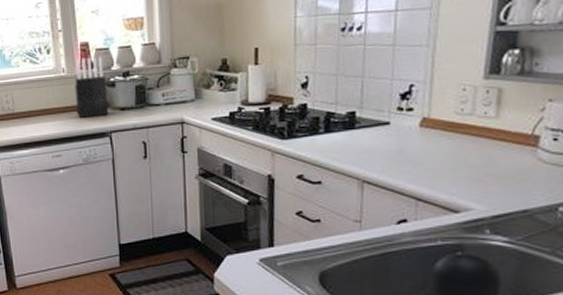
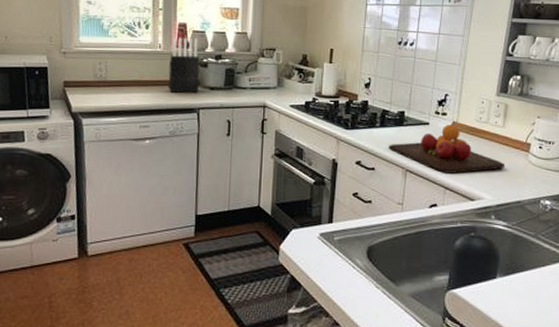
chopping board: none [338,121,503,182] -> present [389,124,506,174]

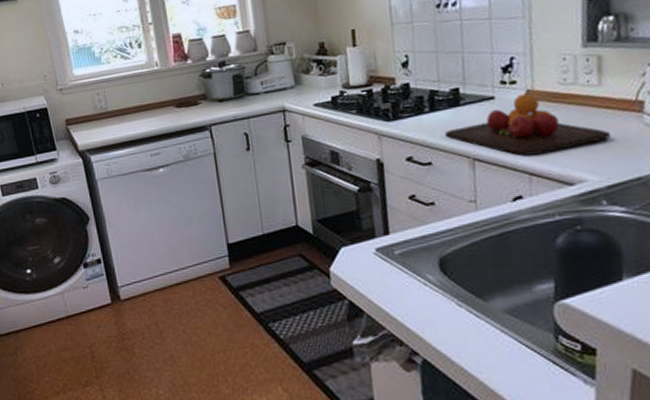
knife block: present [168,37,200,93] -> none [169,47,207,113]

